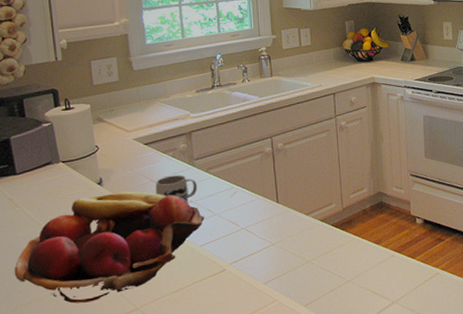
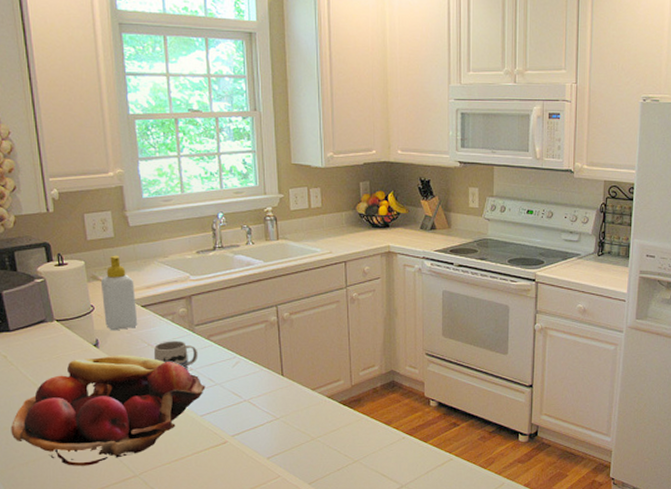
soap bottle: none [105,97,141,169] -> present [100,255,138,331]

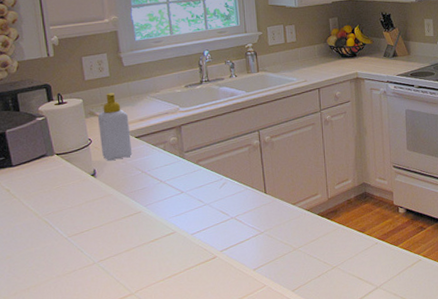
fruit basket: present [10,355,206,466] -> none [13,182,195,289]
mug: present [153,341,198,370] -> none [147,166,188,193]

